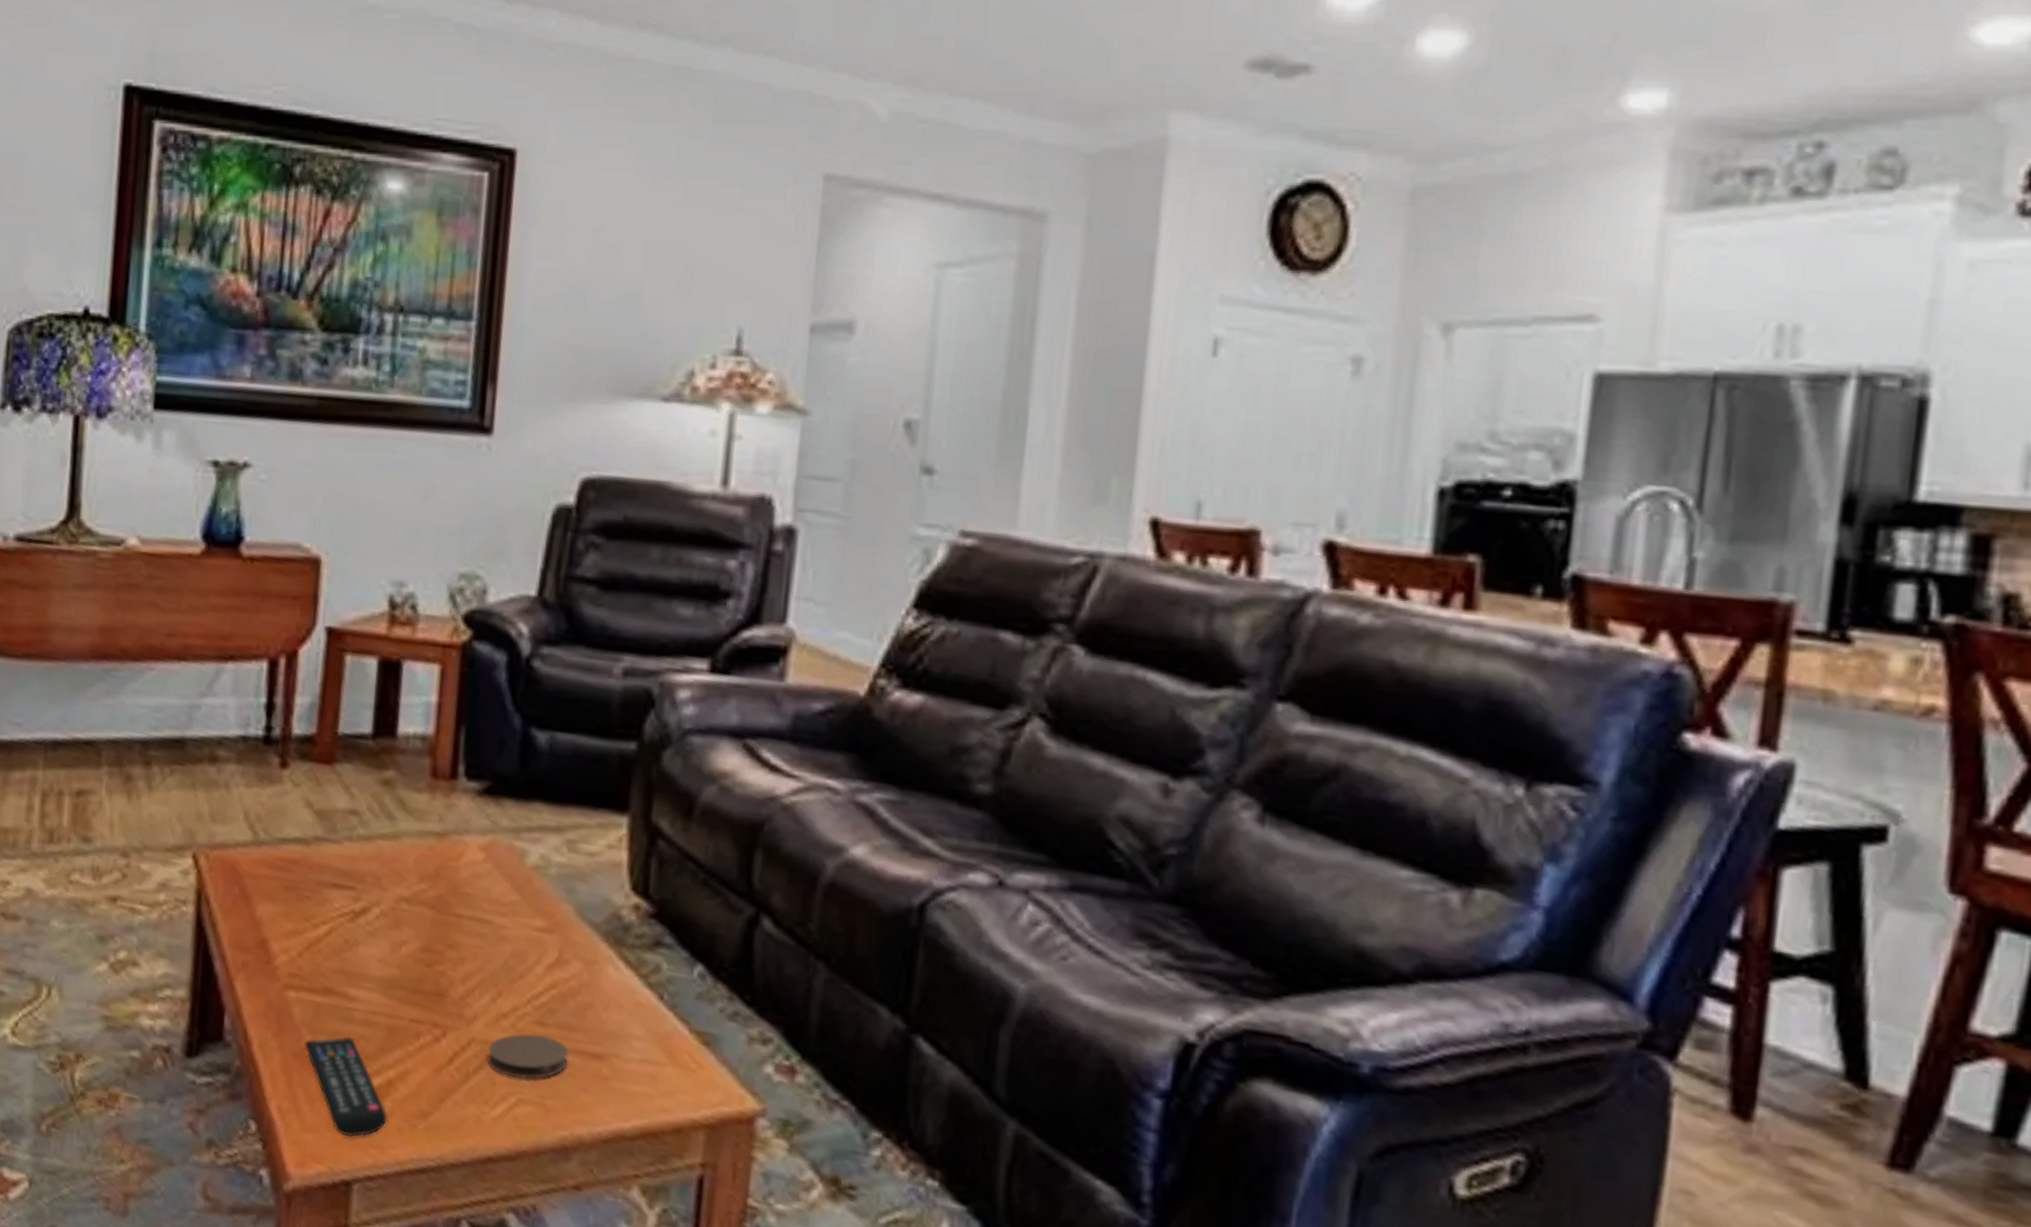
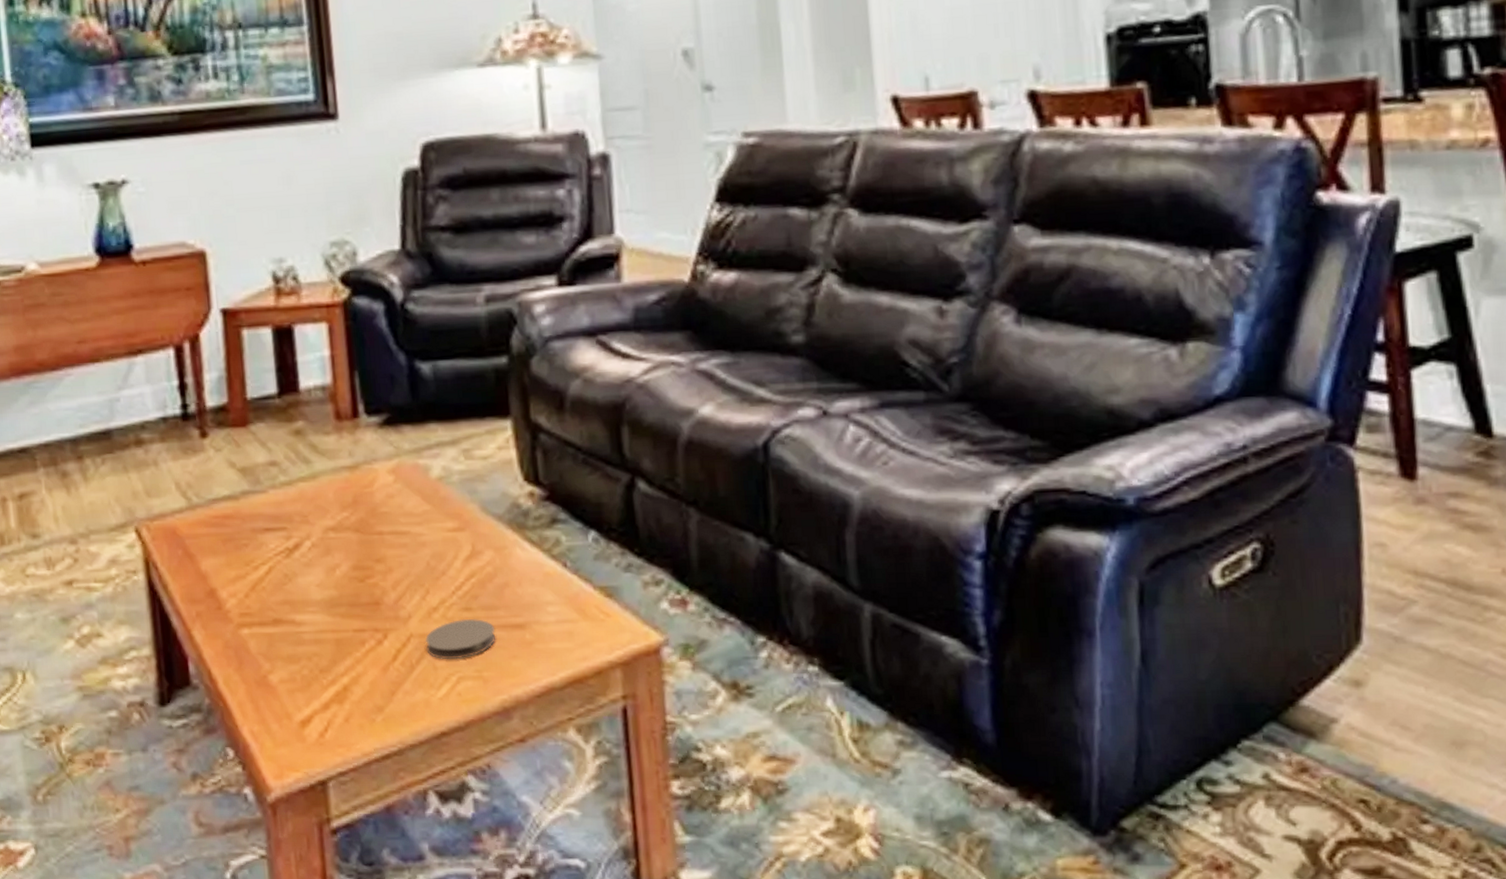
remote control: present [305,1036,388,1138] -> none [264,657,349,743]

